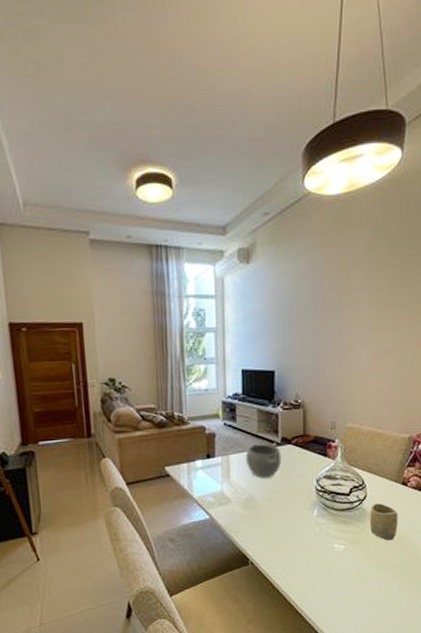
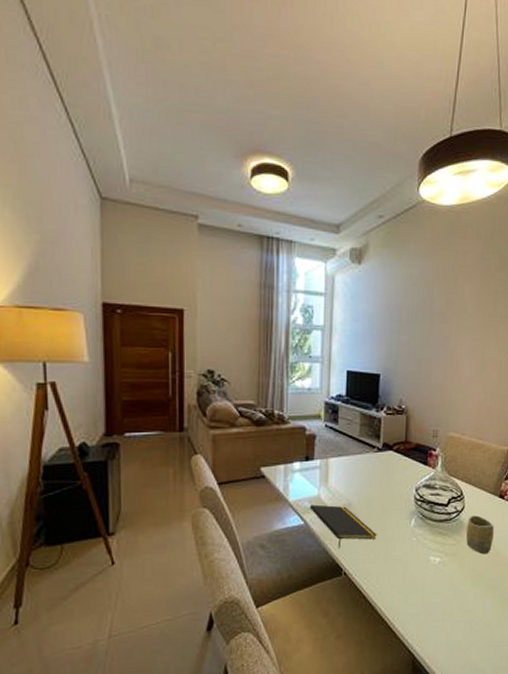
notepad: none [213,499,281,540] -> present [309,504,377,548]
bowl: present [245,443,282,478] -> none [345,448,382,484]

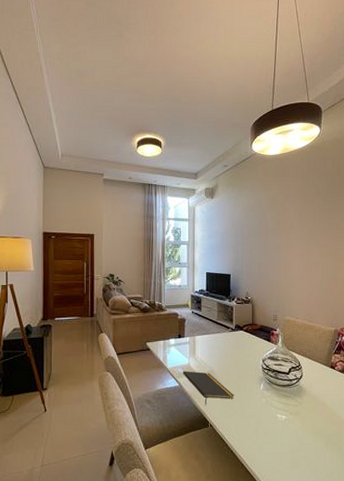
cup: present [465,515,494,555] -> none [305,382,329,414]

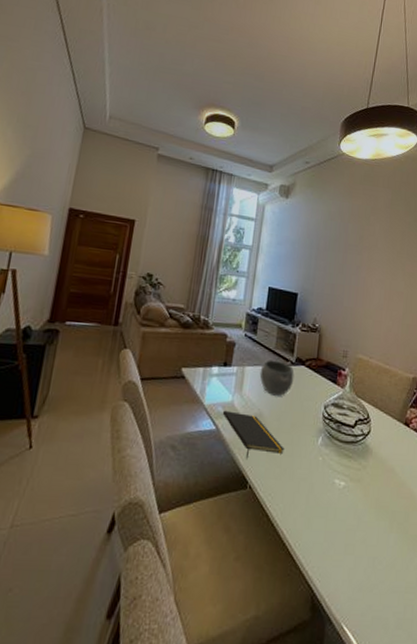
bowl: none [207,329,235,356] -> present [259,360,295,396]

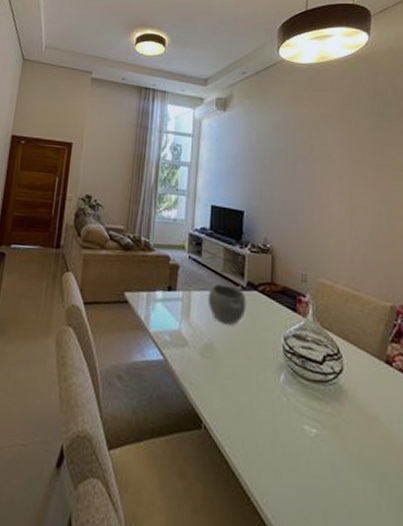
notepad: present [222,410,285,459] -> none [169,339,241,395]

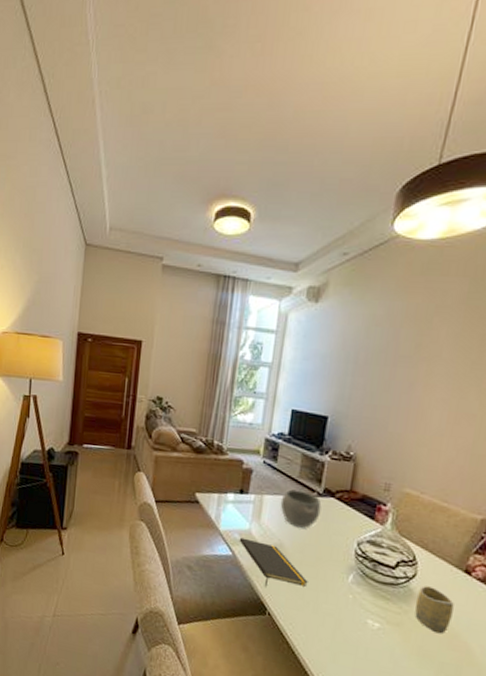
notepad: none [169,339,241,395] -> present [239,537,308,587]
cup: none [346,381,383,436] -> present [414,586,454,634]

